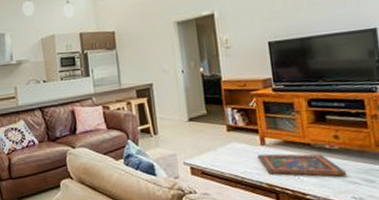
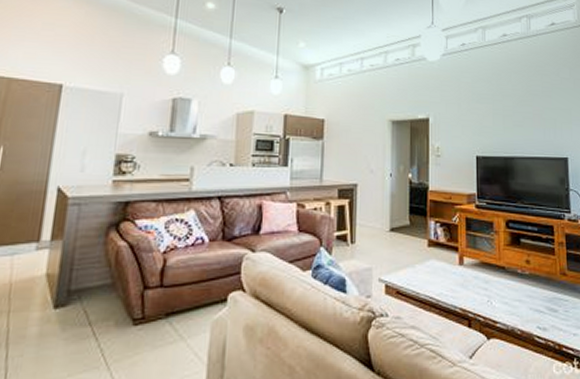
painted panel: present [258,153,347,177] -> none [455,275,535,304]

